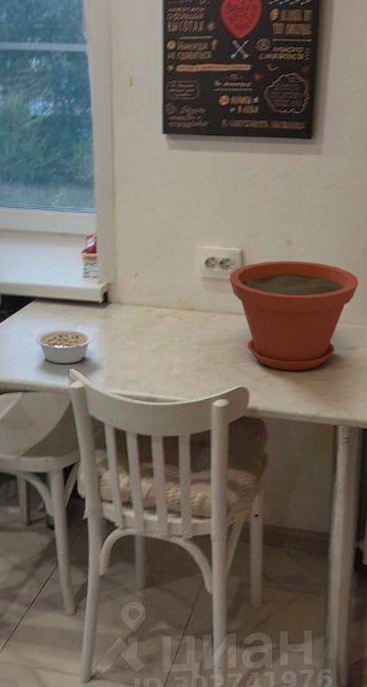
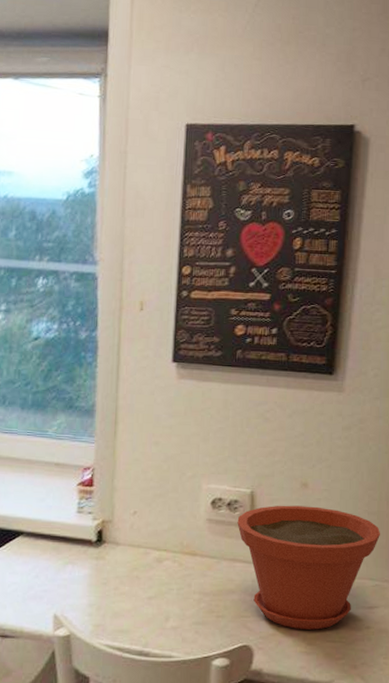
legume: present [35,328,93,364] -> none [19,568,83,608]

